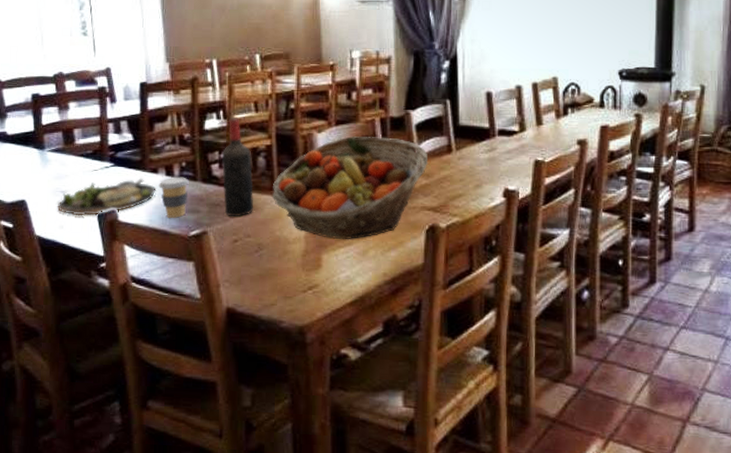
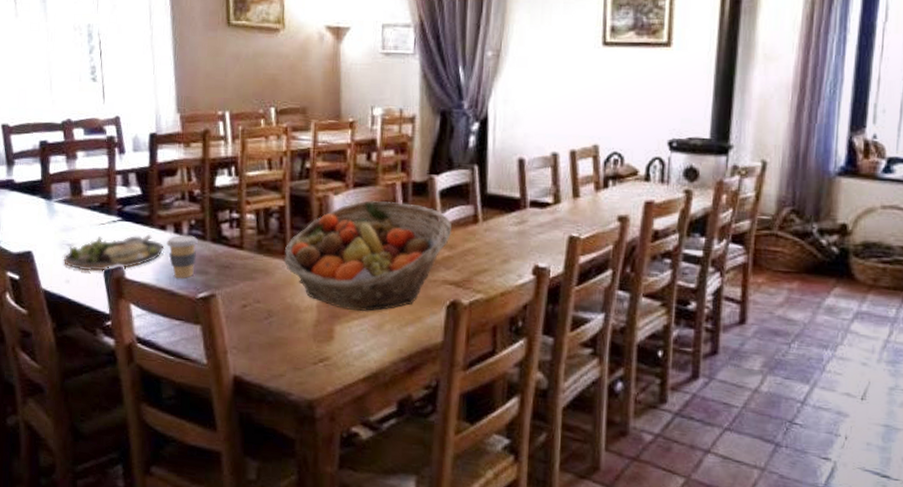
wine bottle: present [221,117,254,216] -> none [232,175,265,280]

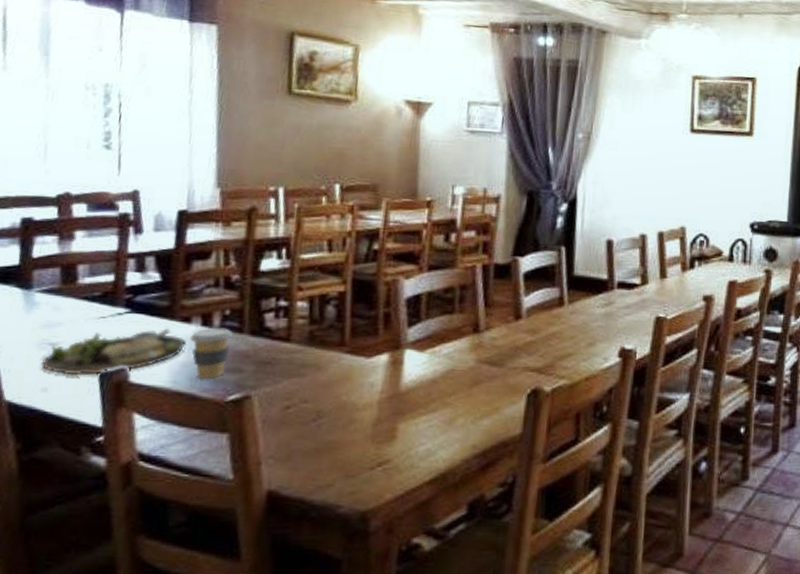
fruit basket: present [283,200,452,312] -> none [340,284,536,406]

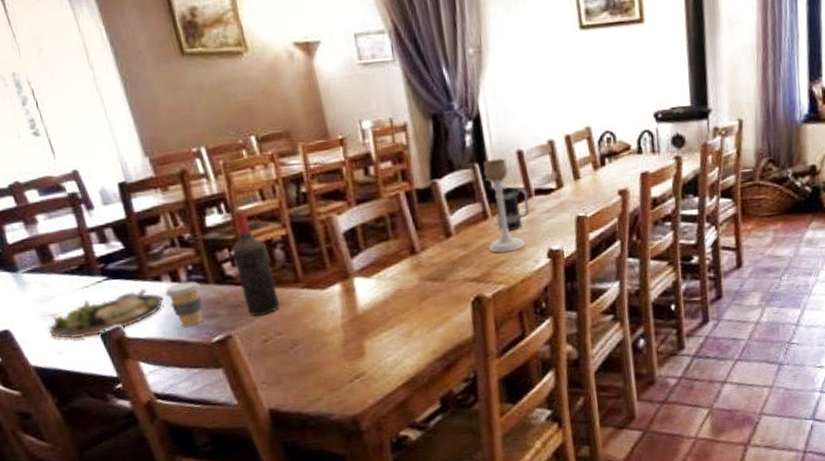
wine bottle: none [276,257,318,377] -> present [231,209,280,316]
candle holder: none [558,244,598,345] -> present [483,158,526,253]
mug: none [572,276,610,322] -> present [494,187,530,230]

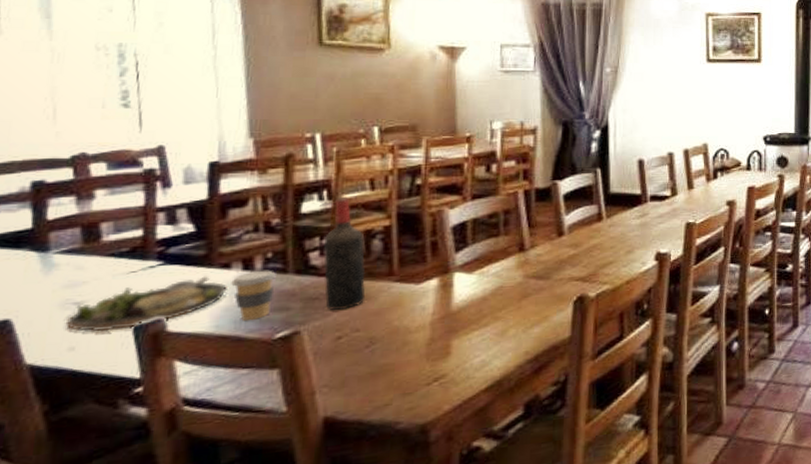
candle holder: present [483,158,526,253] -> none [599,165,635,254]
mug: present [494,187,530,230] -> none [611,192,644,232]

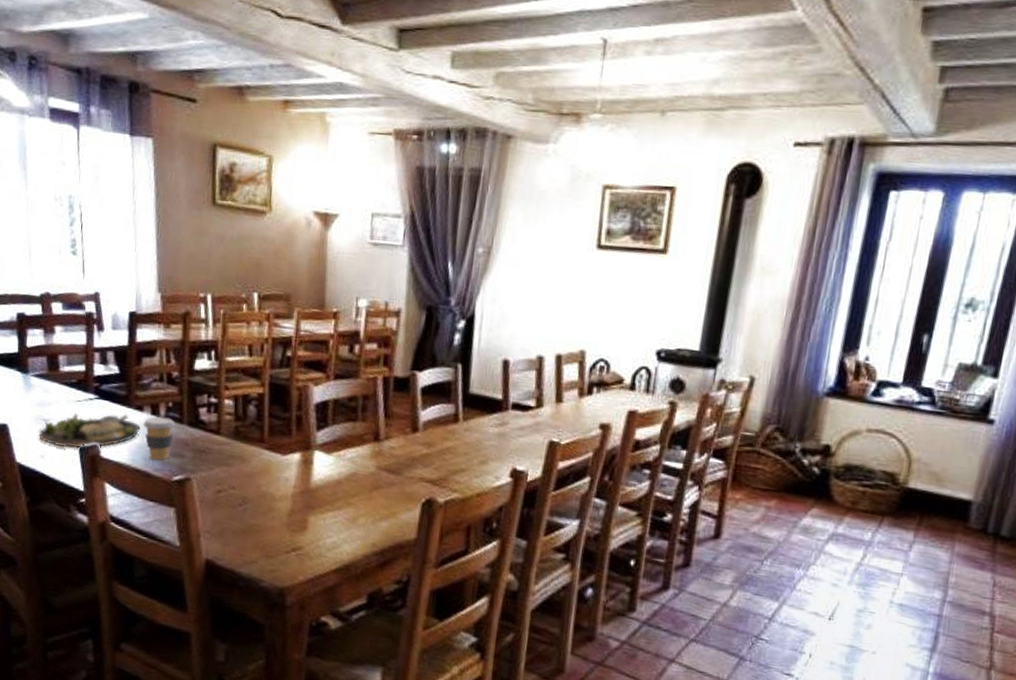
wine bottle: present [322,197,366,310] -> none [209,359,242,466]

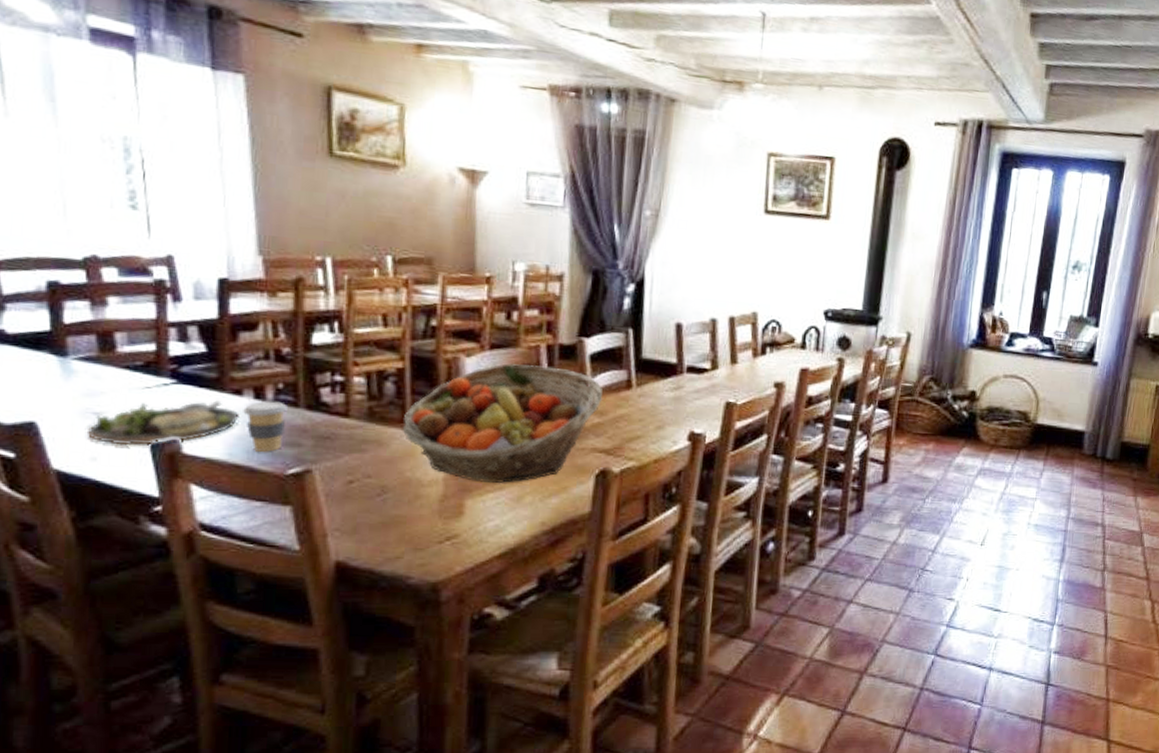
fruit basket: none [260,393,432,505] -> present [402,363,603,484]

